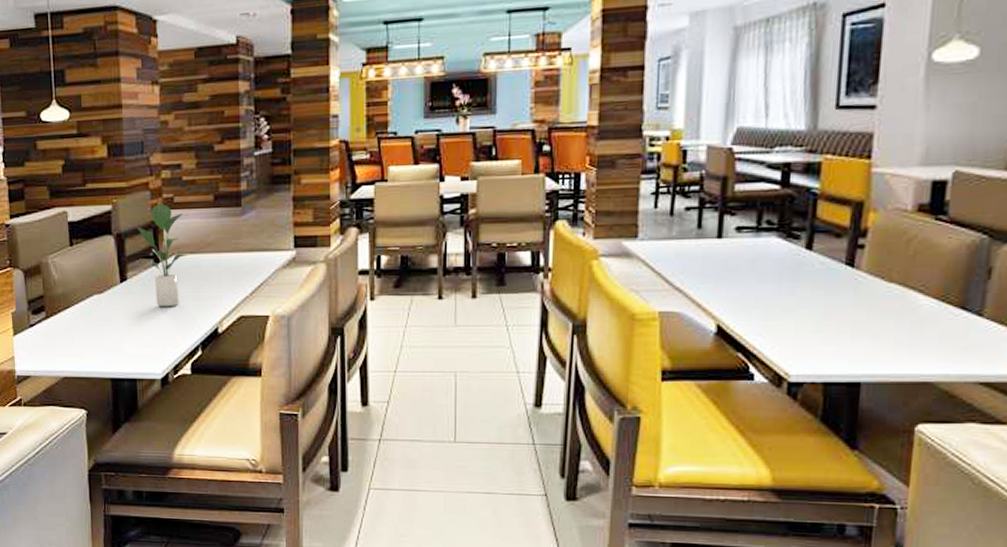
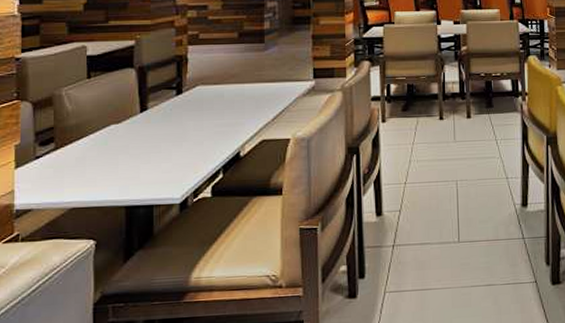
potted plant: present [136,203,188,307] -> none [160,39,211,135]

